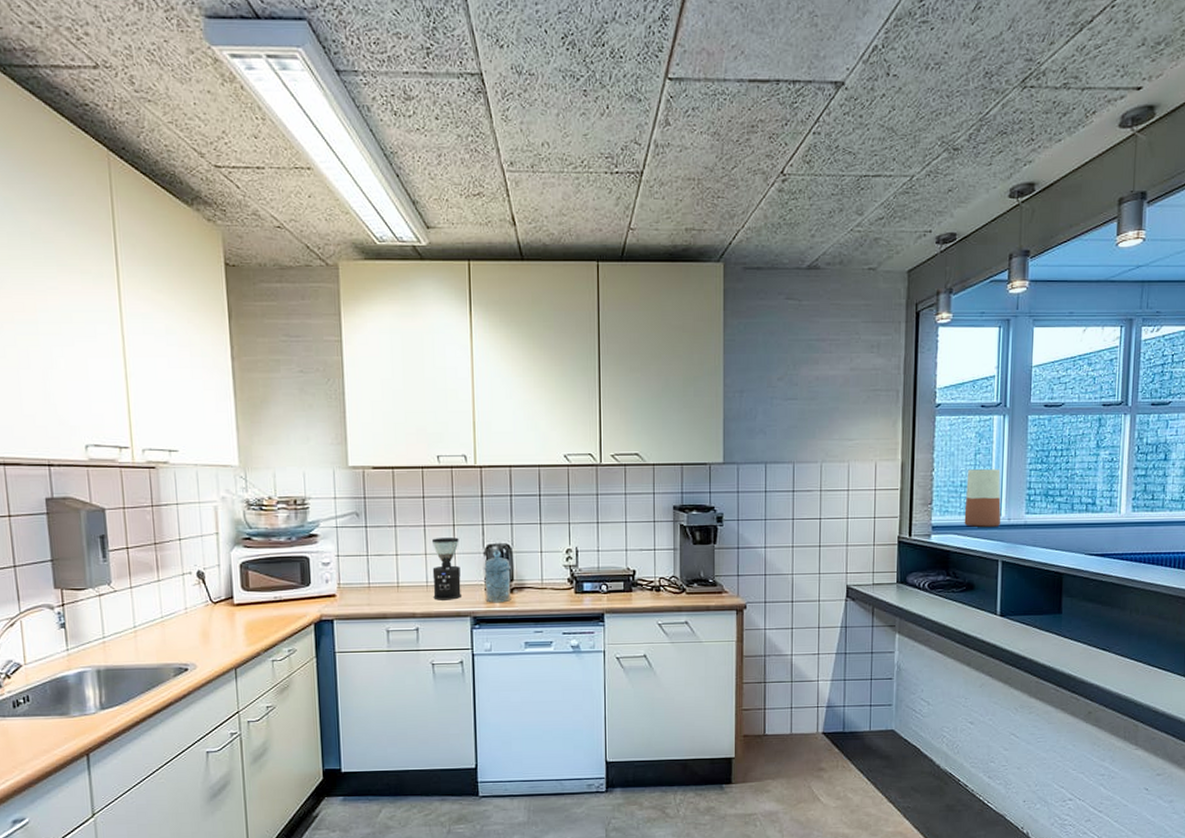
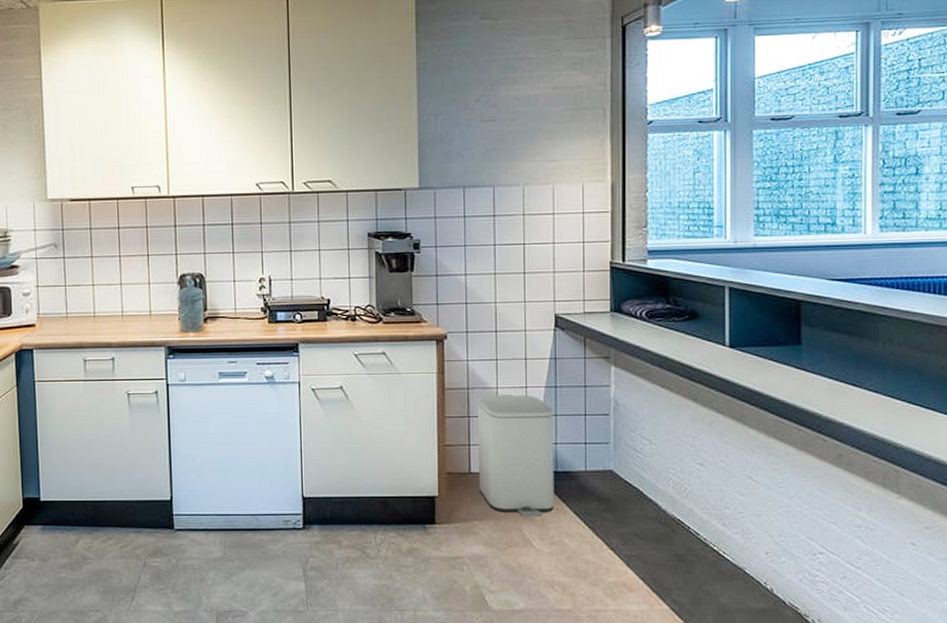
coffee grinder: present [432,537,461,601] -> none [127,267,156,330]
pedal bin: none [772,661,842,774] -> present [477,394,554,516]
vase: present [964,469,1001,528] -> none [684,188,727,252]

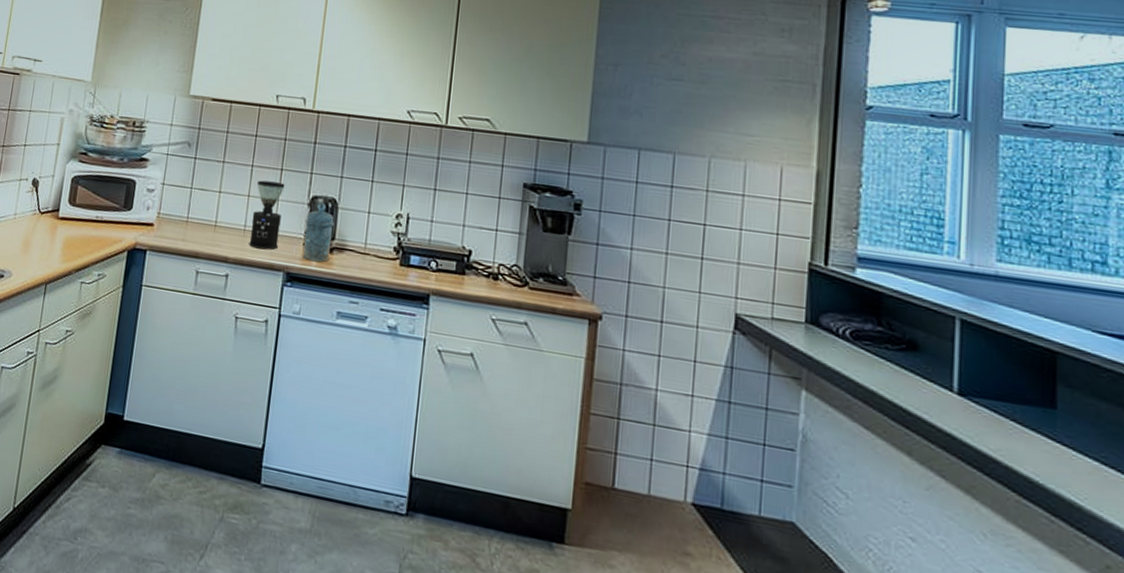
coffee grinder: none [127,267,156,330] -> present [249,180,285,251]
pedal bin: present [477,394,554,516] -> none [622,396,724,563]

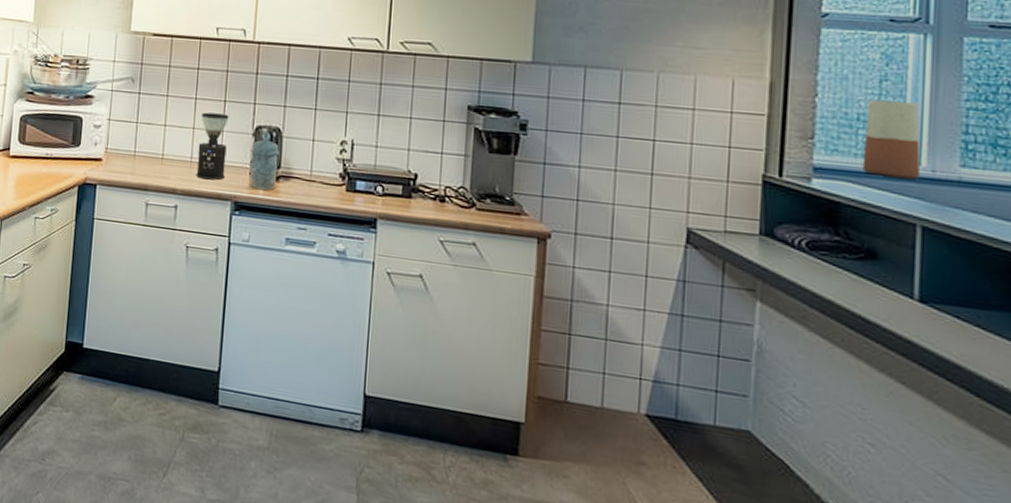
vase: none [904,192,960,272] -> present [862,99,921,180]

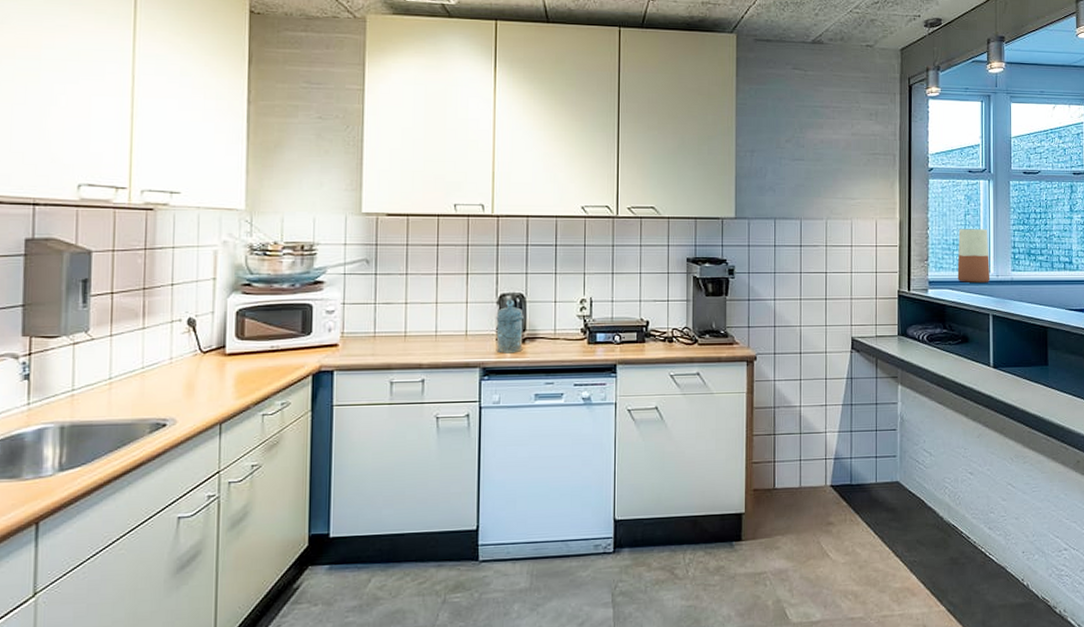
coffee grinder: present [196,112,229,181] -> none [442,286,472,351]

